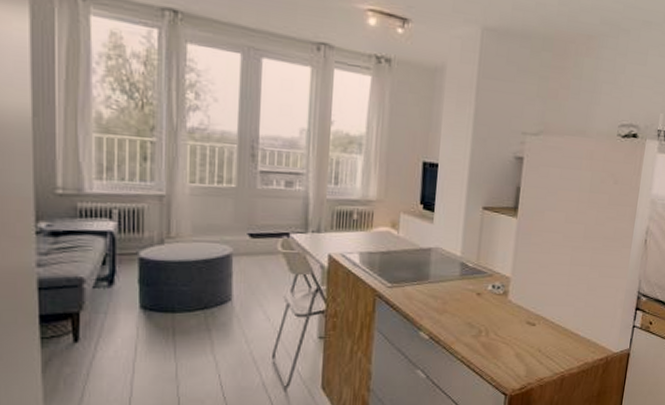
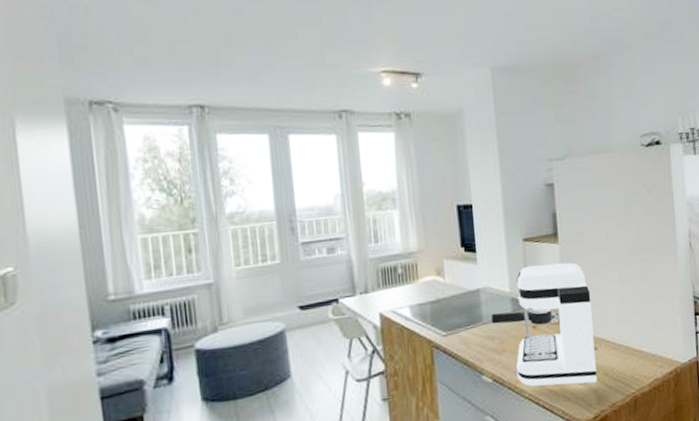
coffee maker: none [438,234,540,356] -> present [491,262,597,387]

